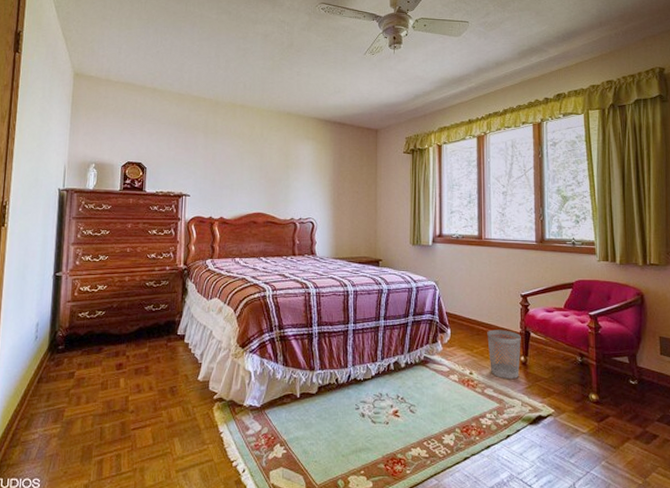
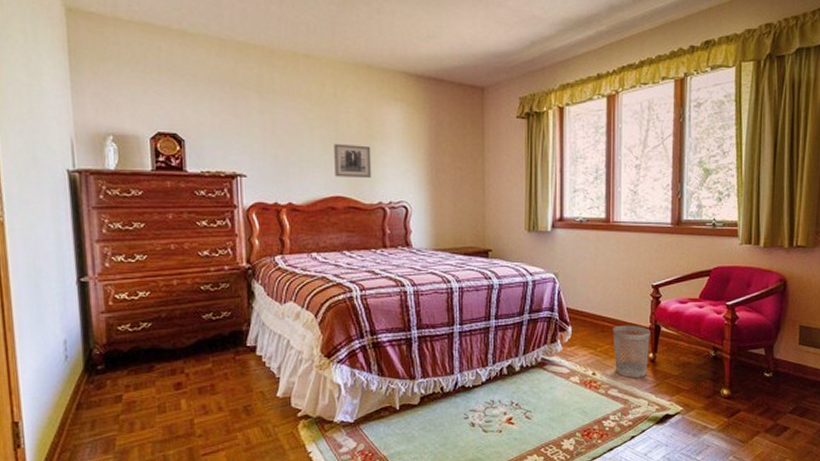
wall art: none [258,171,287,199] -> present [334,143,372,179]

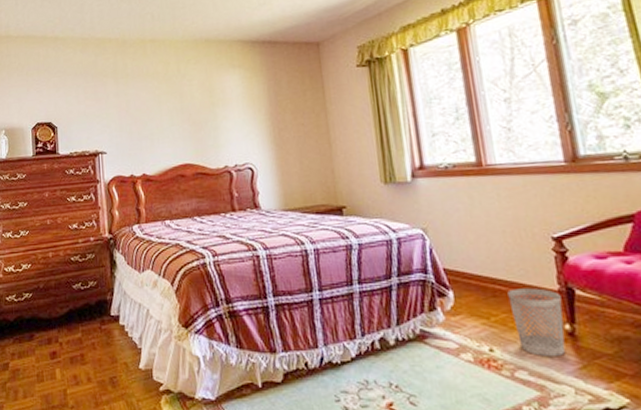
wall art: present [334,143,372,179] -> none [180,113,217,146]

